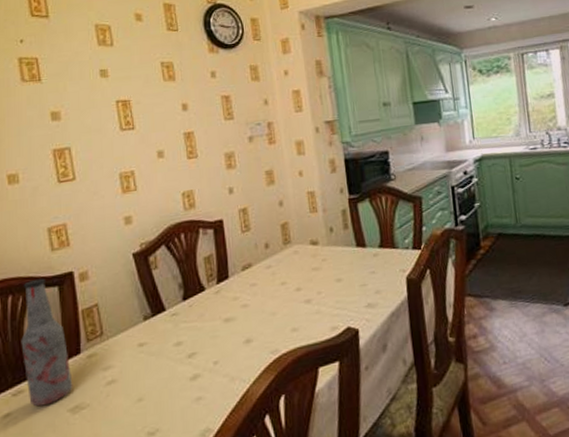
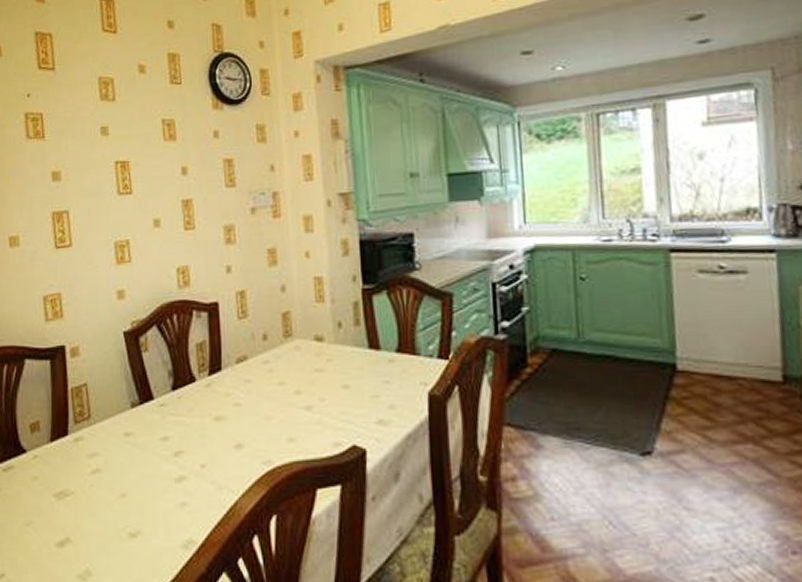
bottle: present [21,278,73,407] -> none [13,349,59,486]

